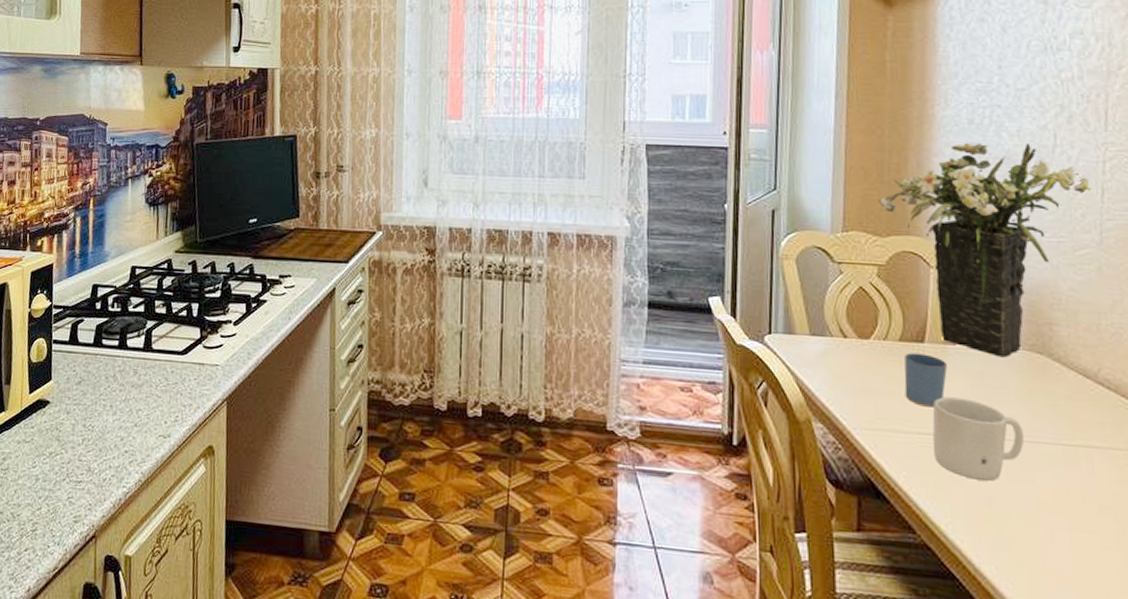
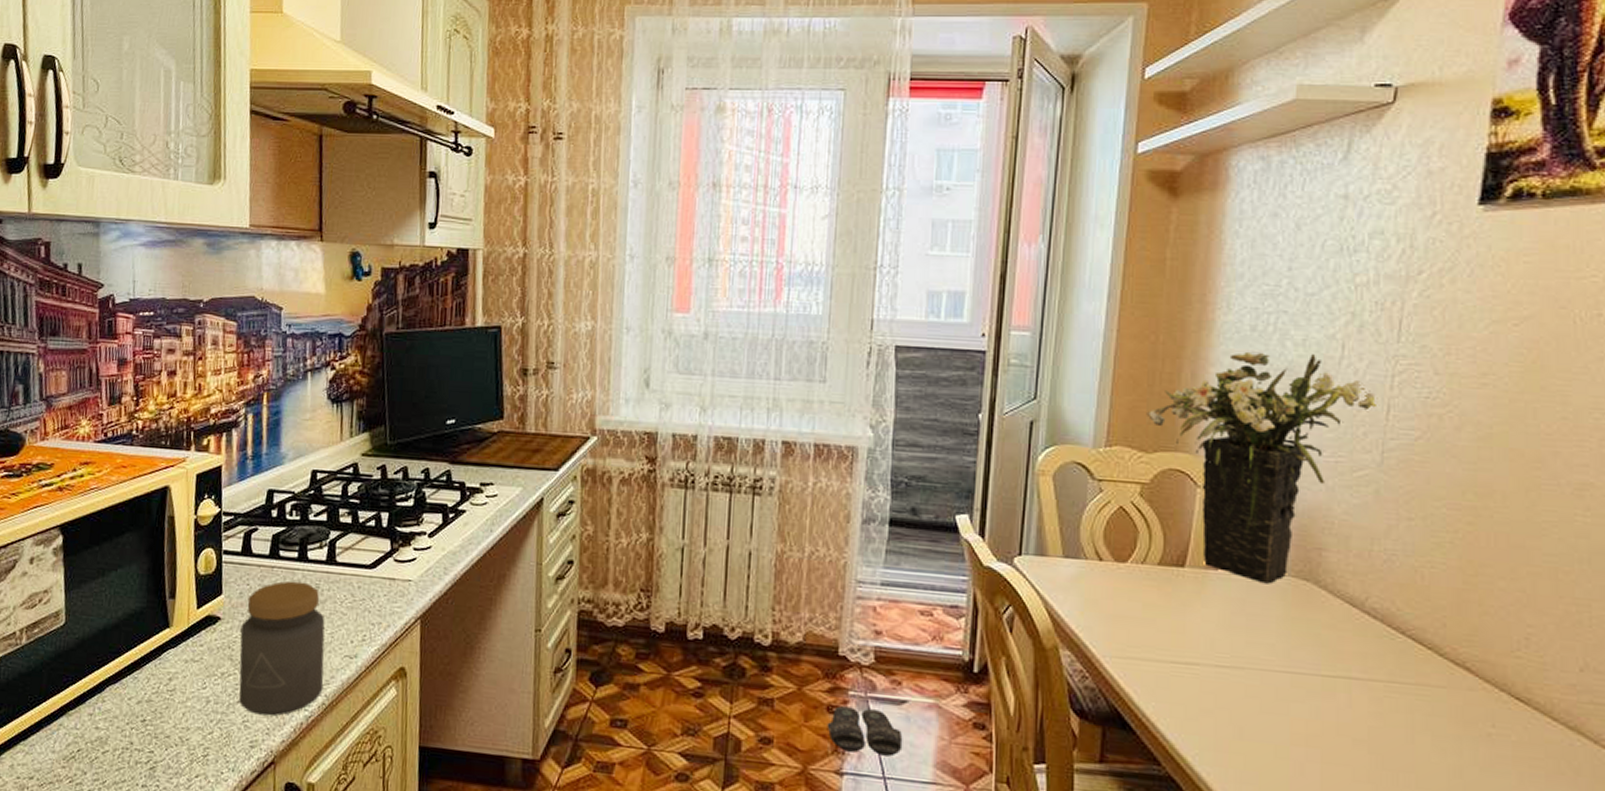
jar: none [64,367,142,492] -> present [239,580,325,716]
slippers: none [599,478,670,527] -> present [827,706,903,756]
mug: present [904,353,947,408] -> none [1160,577,1207,636]
mug: present [932,396,1024,481] -> none [1185,624,1281,712]

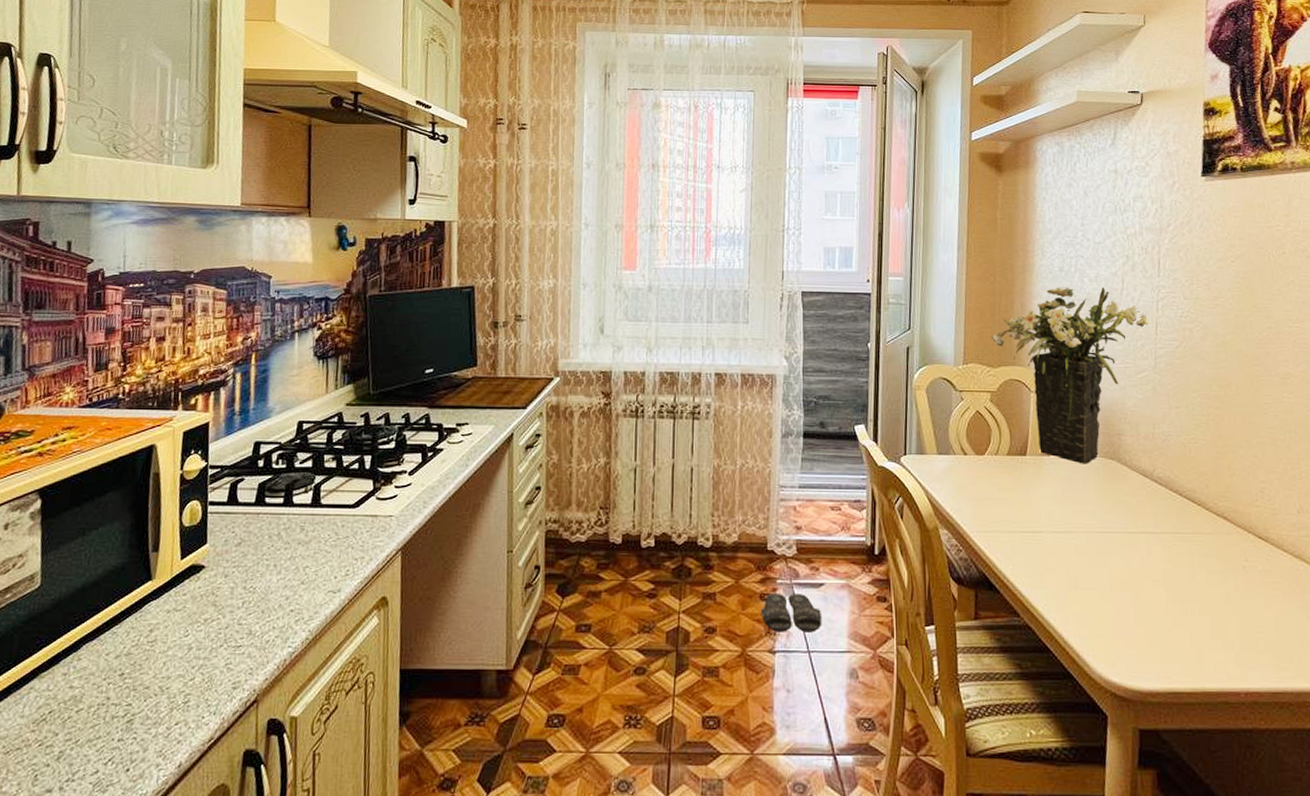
jar: present [239,580,325,716] -> none [222,525,310,656]

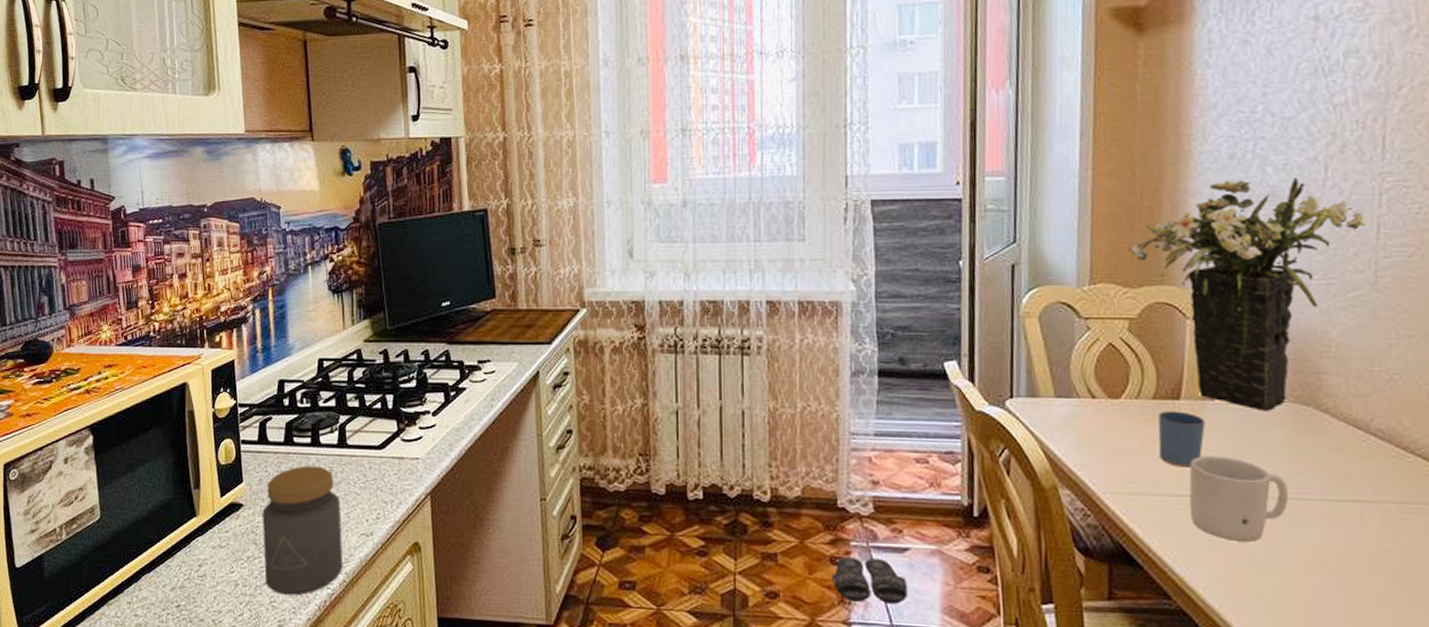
jar: none [222,525,310,656] -> present [262,465,343,596]
mug: none [1011,465,1044,509] -> present [1158,411,1205,468]
mug: none [1032,500,1100,567] -> present [1189,455,1288,541]

